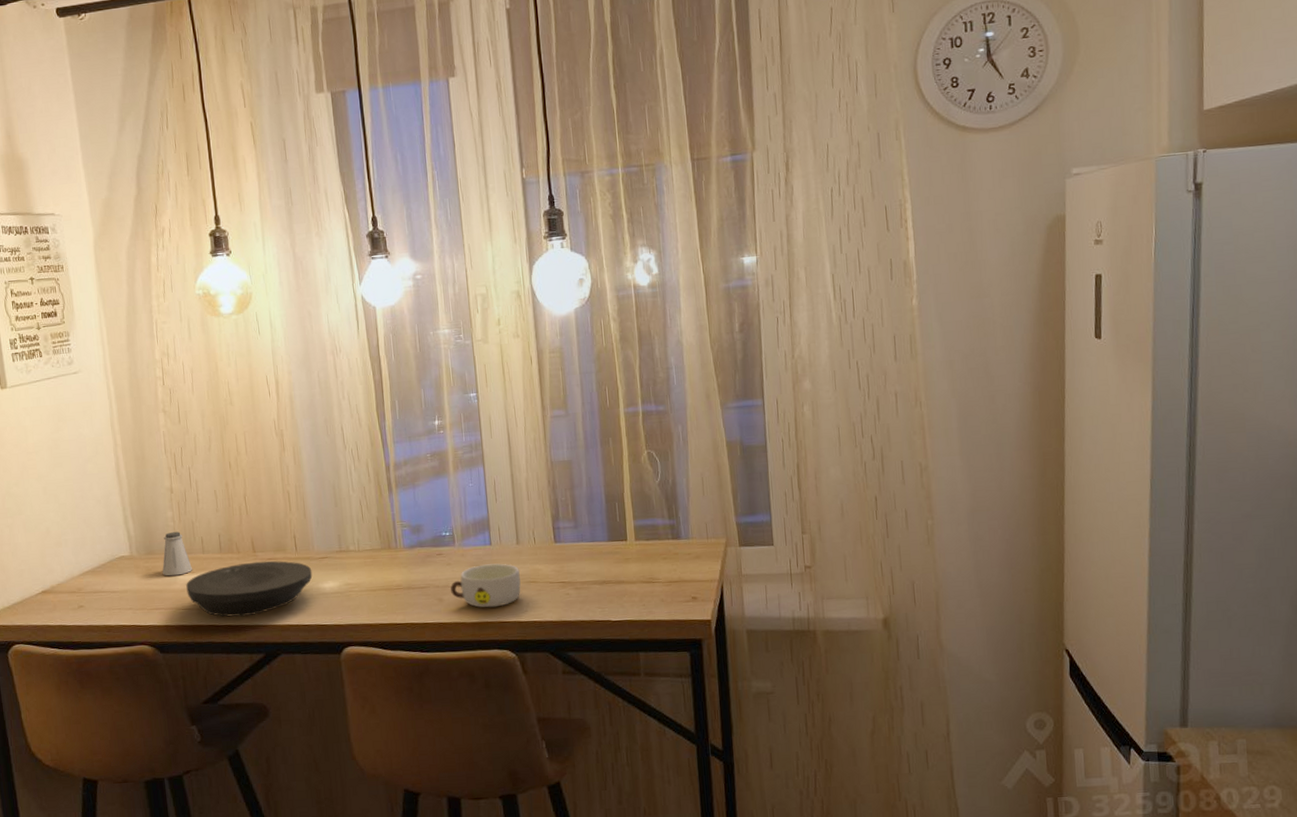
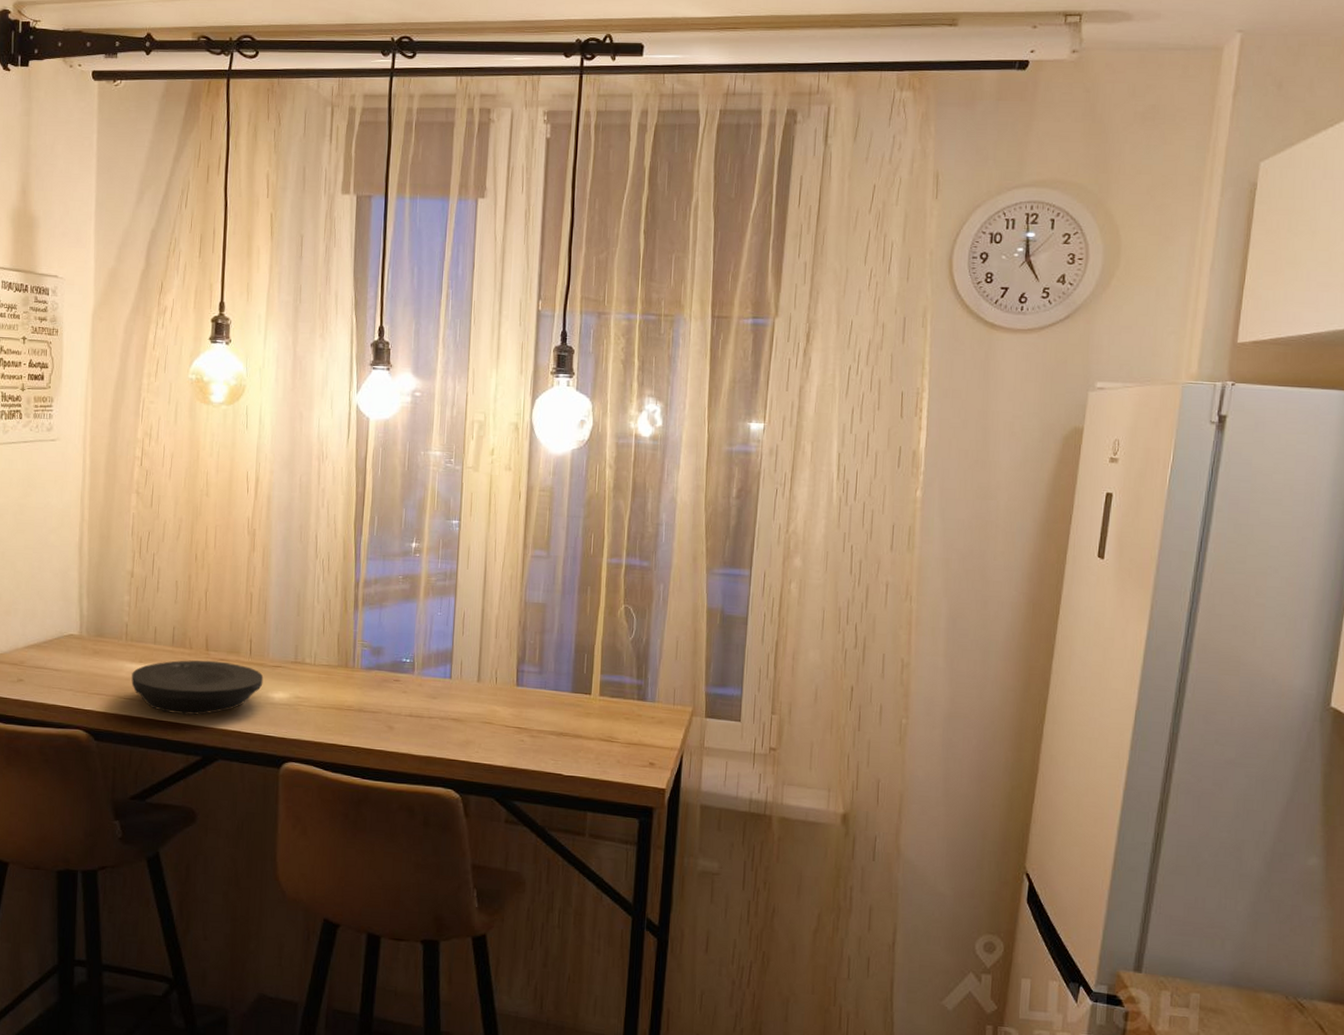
saltshaker: present [162,531,192,576] -> none [109,617,141,663]
bowl: present [450,563,521,608] -> none [403,697,476,744]

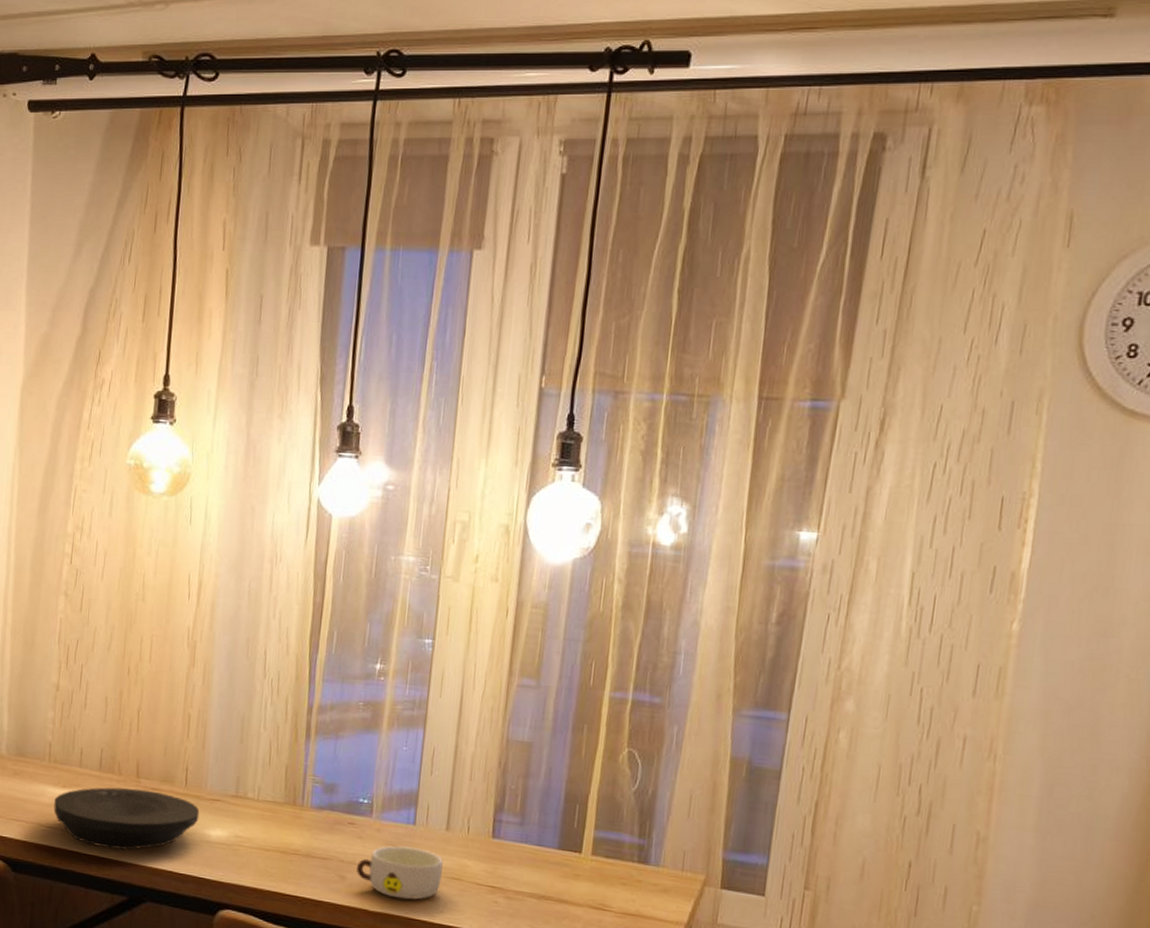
bowl: none [403,697,476,744] -> present [356,846,443,900]

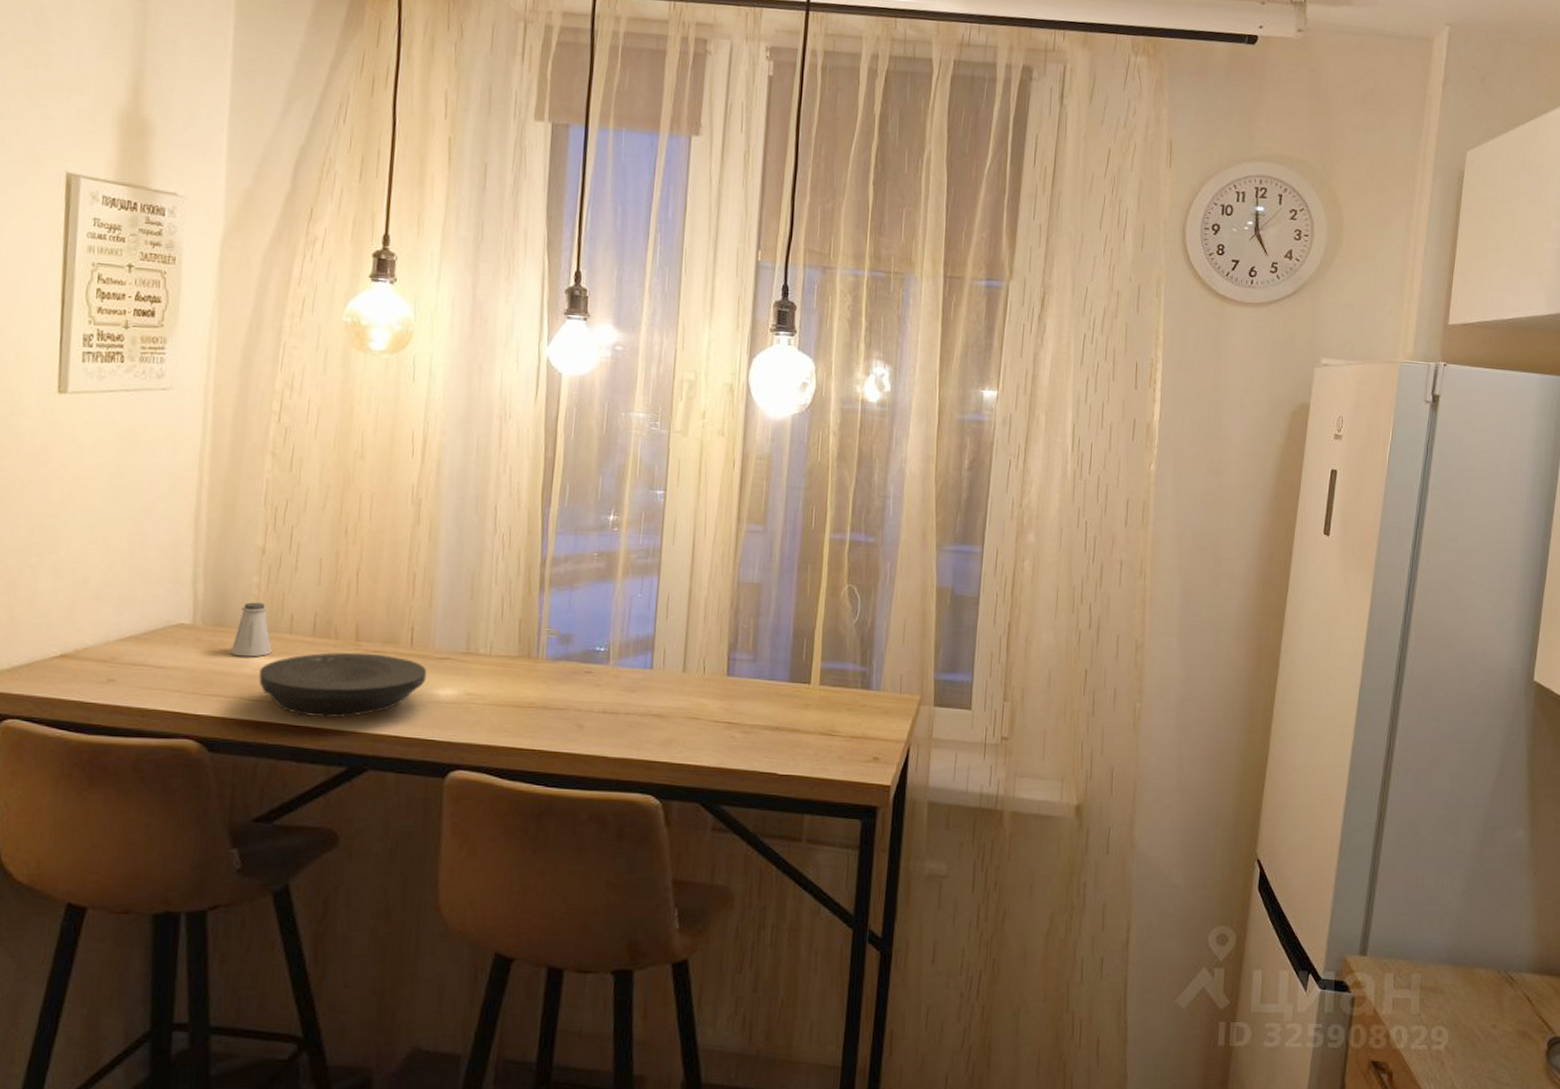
saltshaker: none [30,735,65,787] -> present [230,602,272,657]
bowl: present [356,846,443,900] -> none [595,690,681,743]

